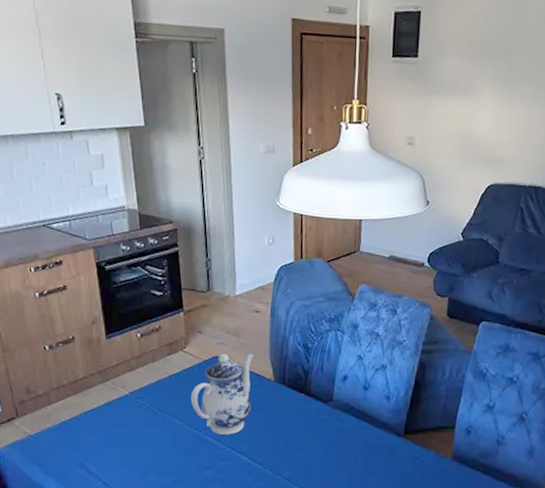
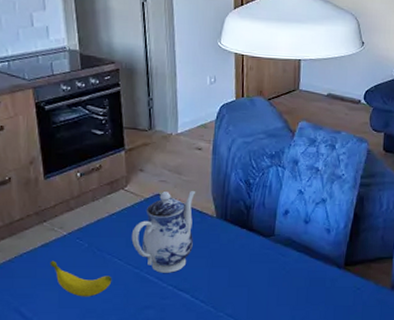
banana: none [112,419,172,456] -> present [50,260,112,297]

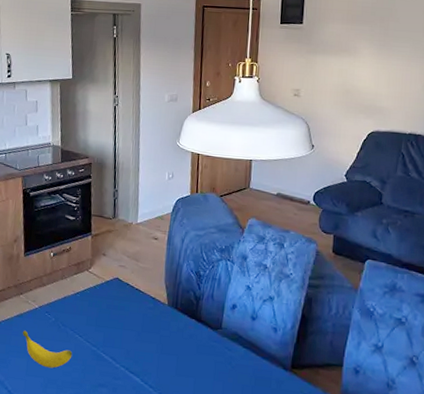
teapot: present [131,191,196,273] -> none [91,276,151,355]

